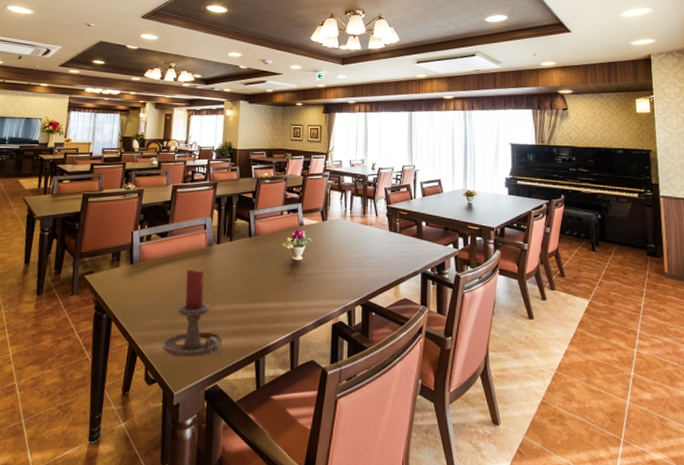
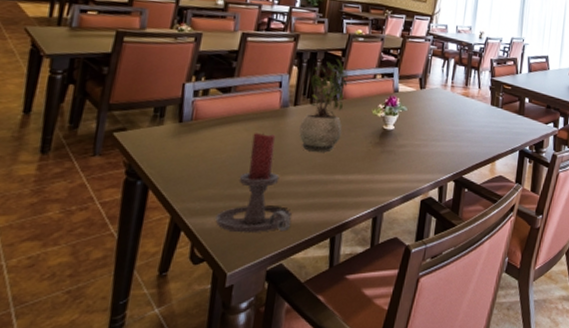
potted plant: none [223,201,260,284] -> present [299,59,348,153]

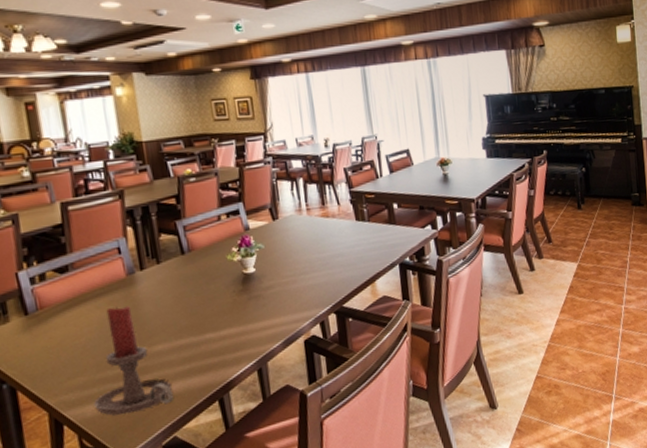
potted plant: present [299,59,348,153] -> none [150,208,201,316]

